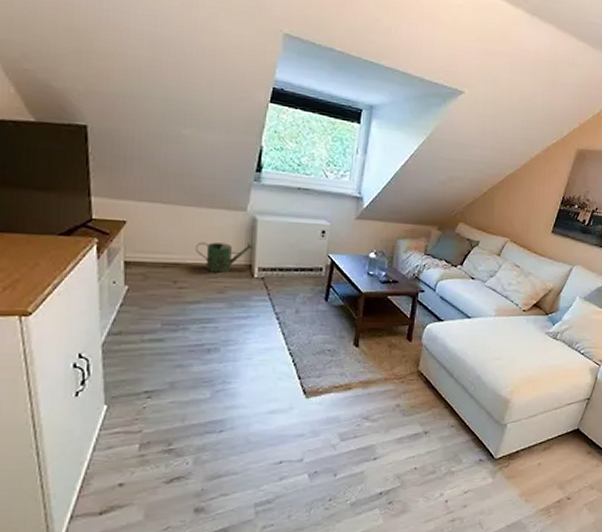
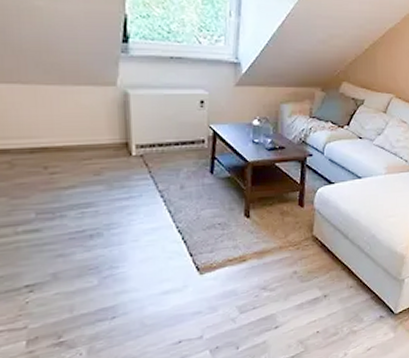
watering can: present [195,241,255,273] -> none [63,118,130,154]

